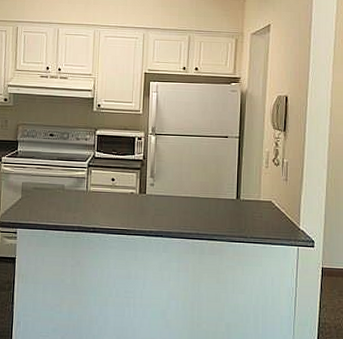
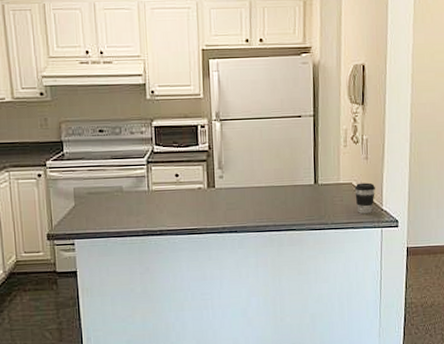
coffee cup: none [274,202,293,232] -> present [355,182,375,214]

